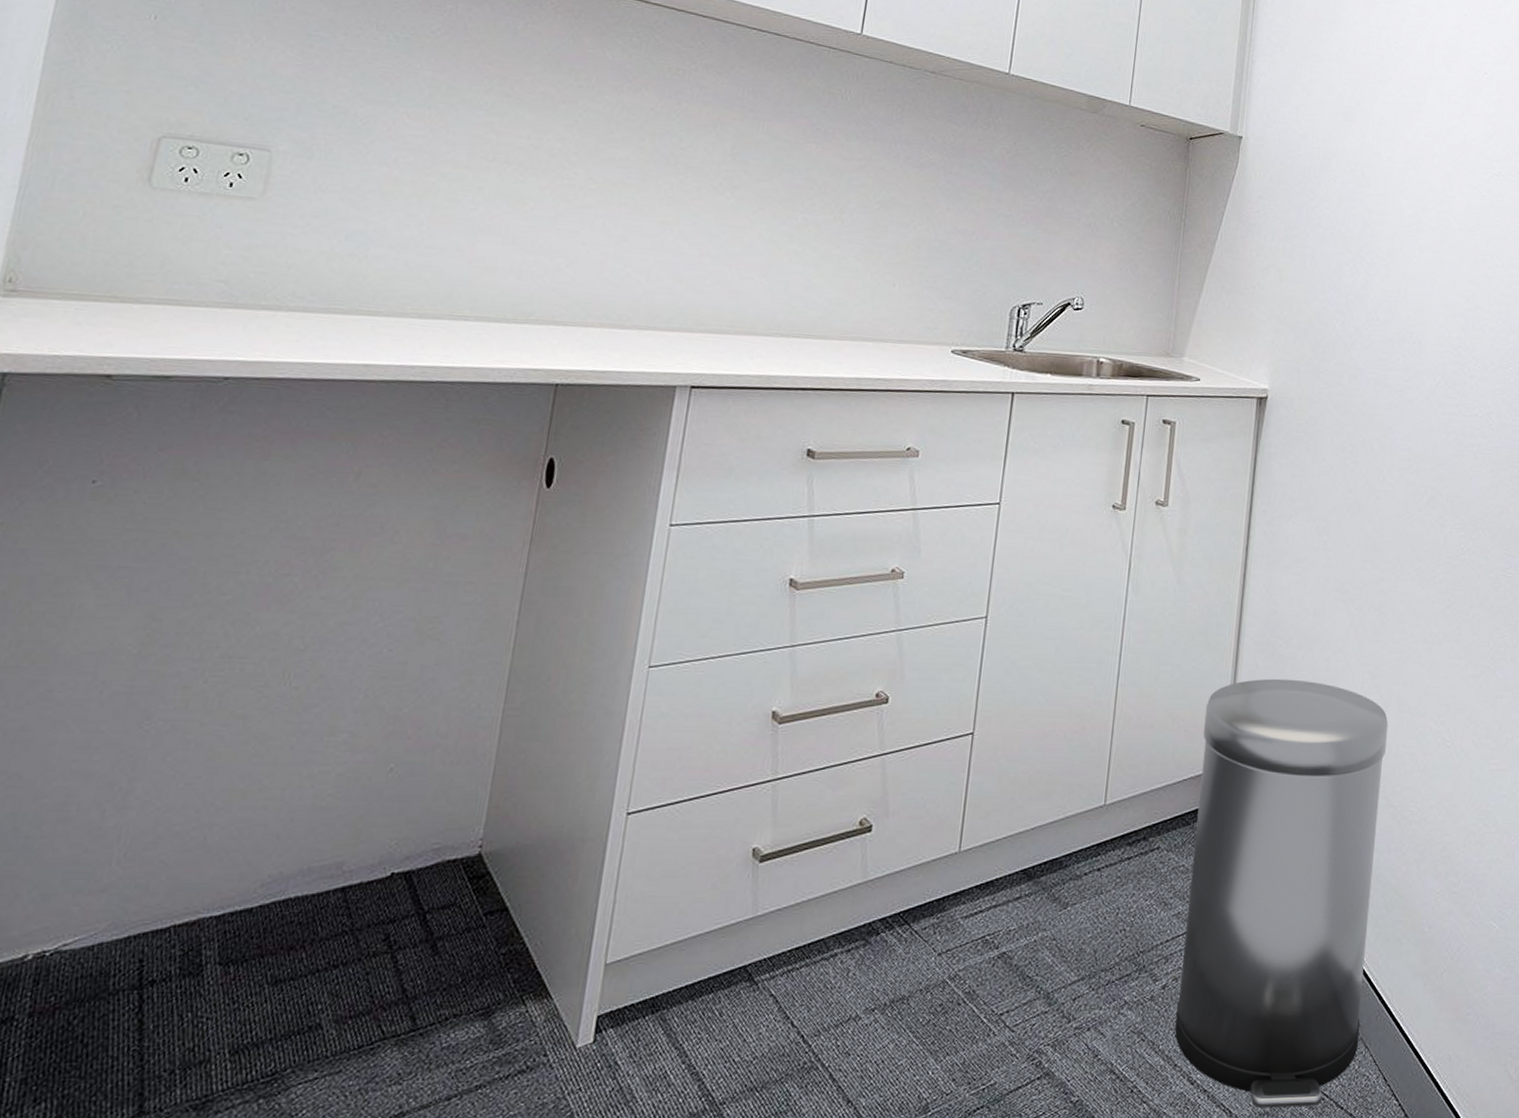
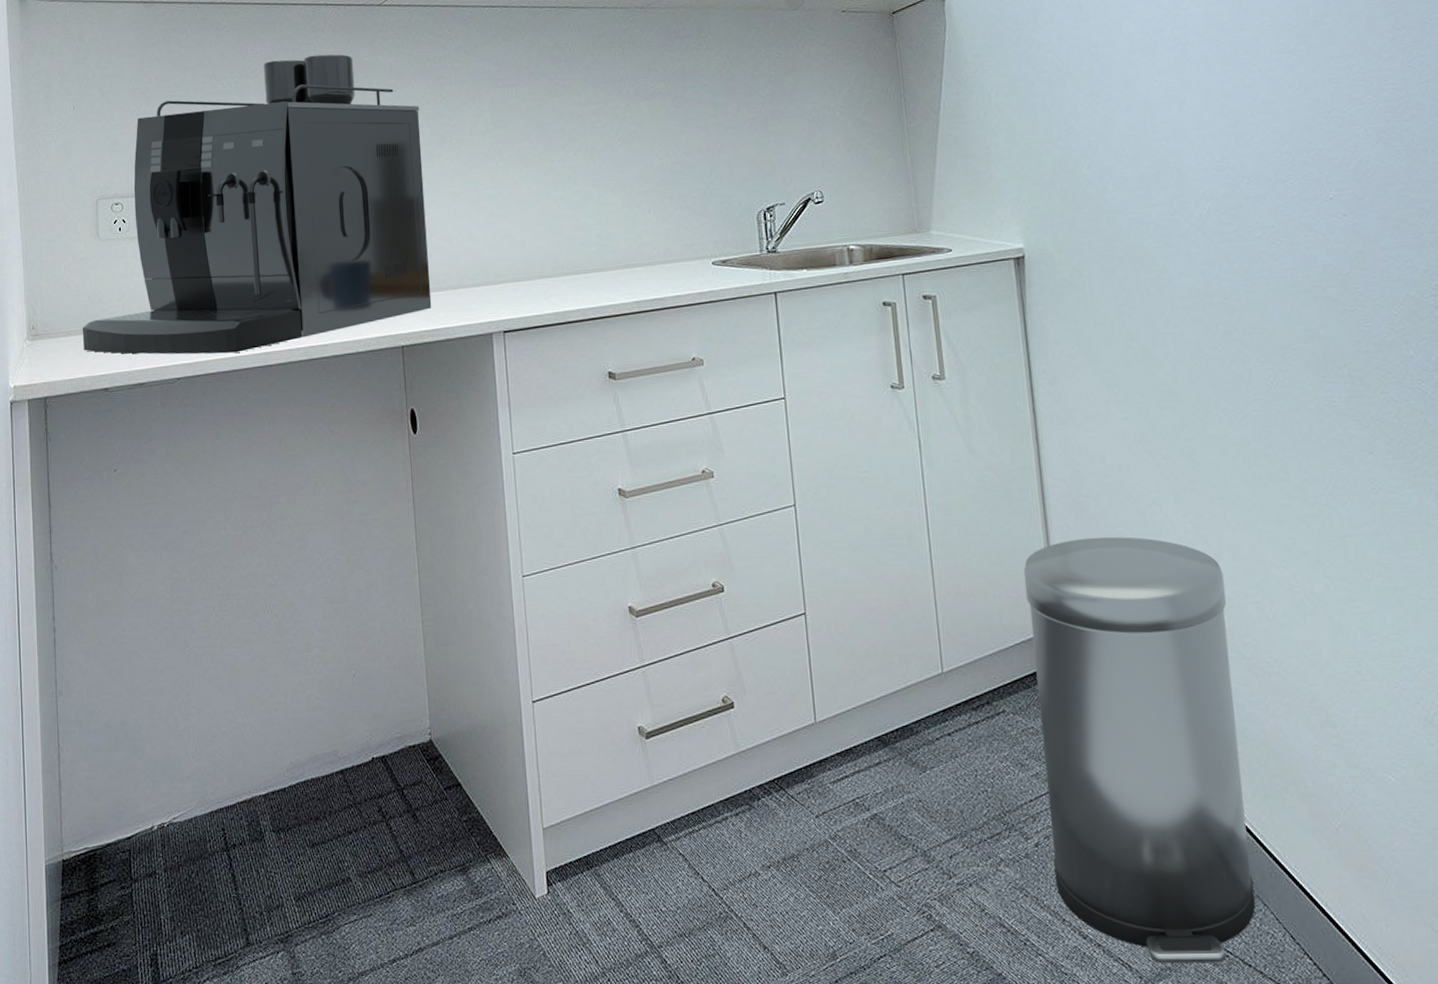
coffee machine: none [86,24,645,359] -> present [82,54,432,355]

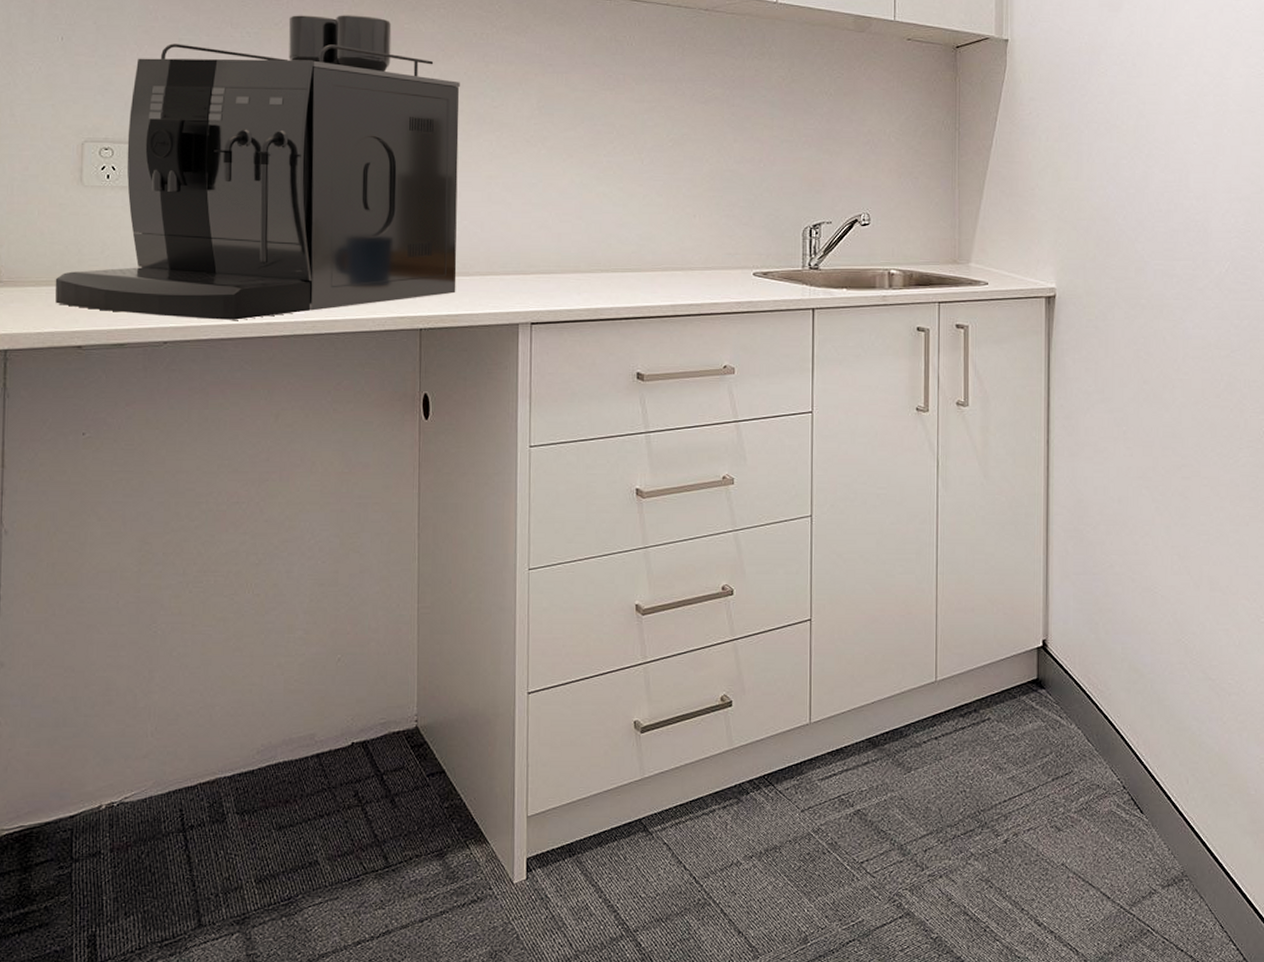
pedal bin: present [1023,536,1255,964] -> none [1019,563,1201,949]

